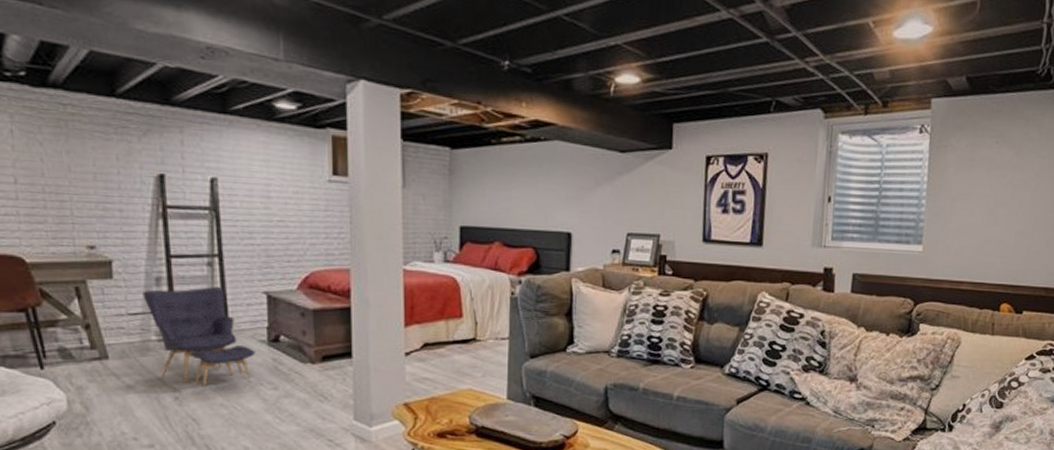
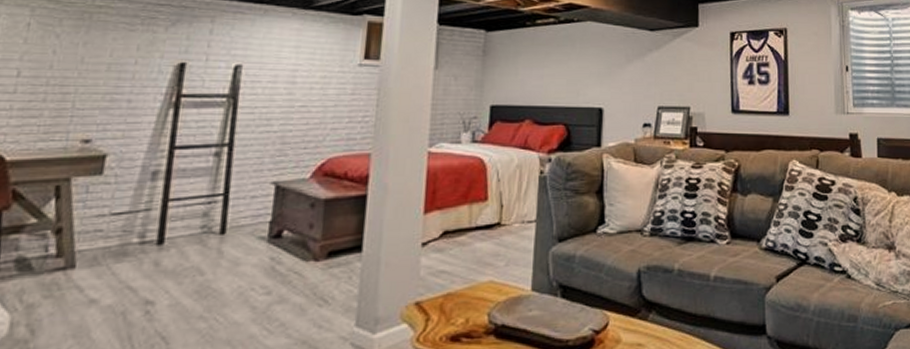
armchair: present [142,287,256,386] -> none [133,179,252,295]

